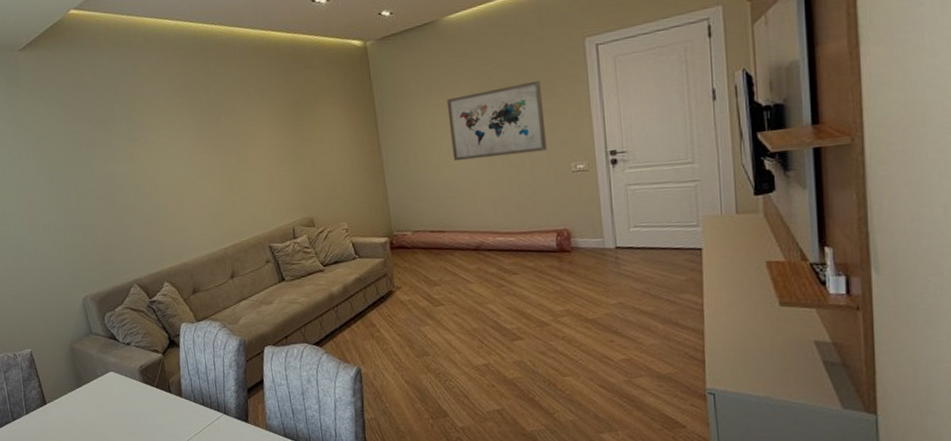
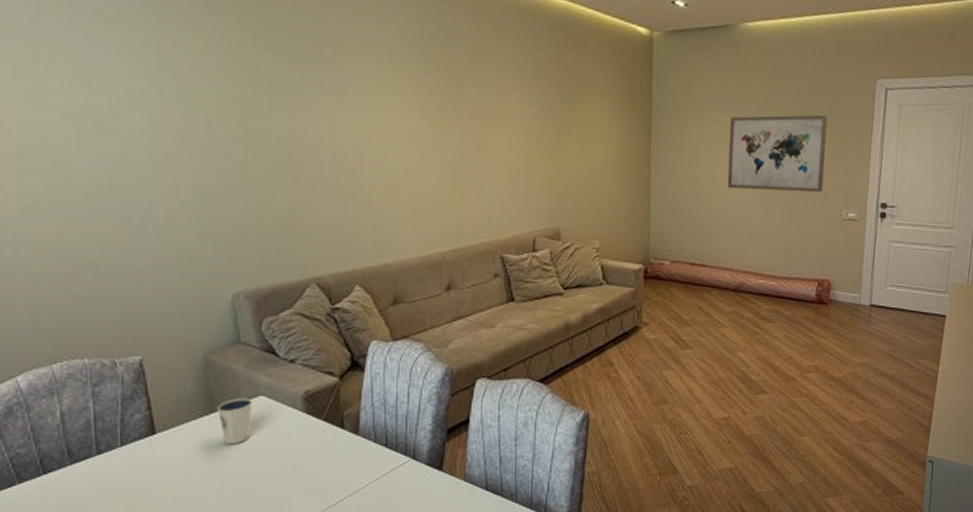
dixie cup: none [82,374,107,410] -> present [216,398,253,445]

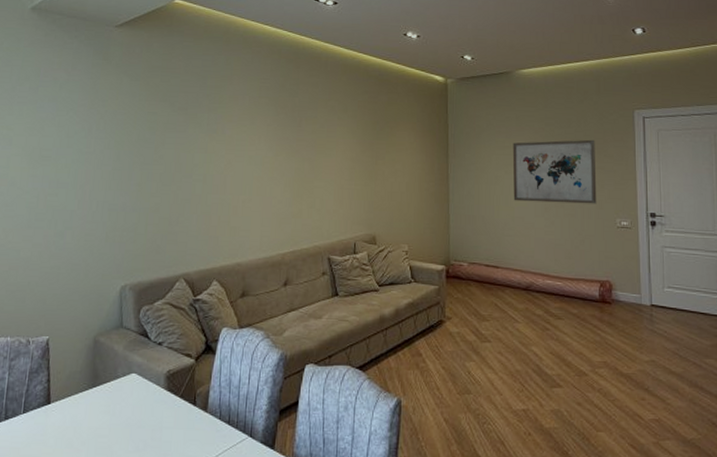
dixie cup: present [216,398,253,445] -> none [98,374,127,416]

